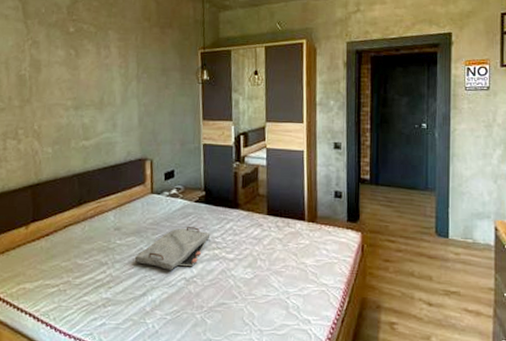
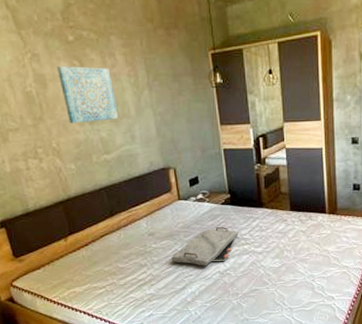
wall art: none [53,54,104,108] -> present [57,66,119,124]

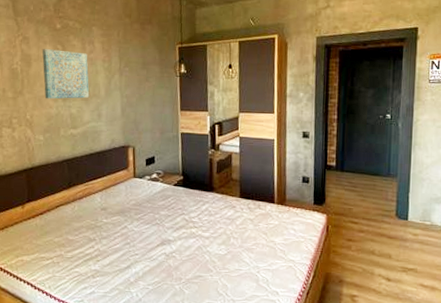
serving tray: present [171,227,239,266] -> none [119,208,188,246]

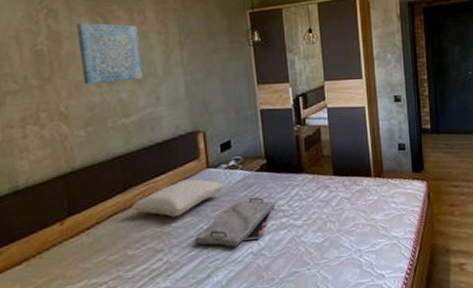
pillow: none [73,185,146,215] -> present [131,179,223,217]
serving tray: none [119,208,188,246] -> present [194,197,276,247]

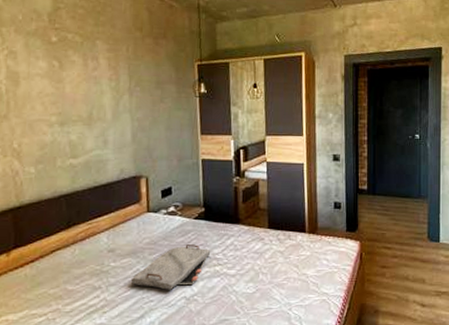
wall art: present [77,23,143,84] -> none [34,65,93,124]
pillow: present [131,179,223,217] -> none [73,222,161,257]

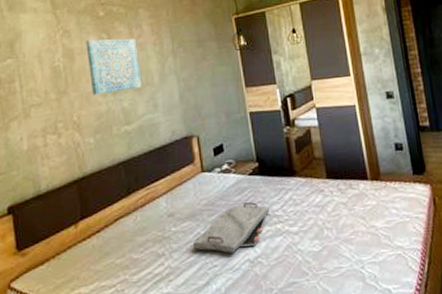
wall art: none [34,65,93,124] -> present [86,38,142,95]

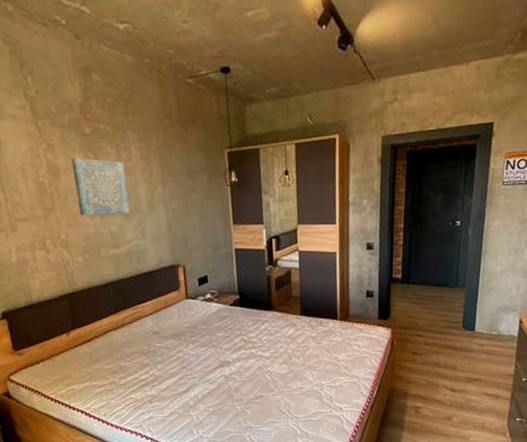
serving tray: present [192,202,270,253] -> none [175,329,247,369]

